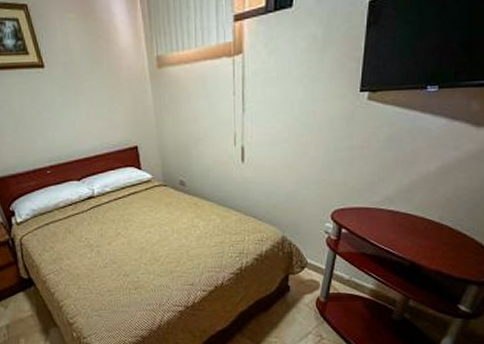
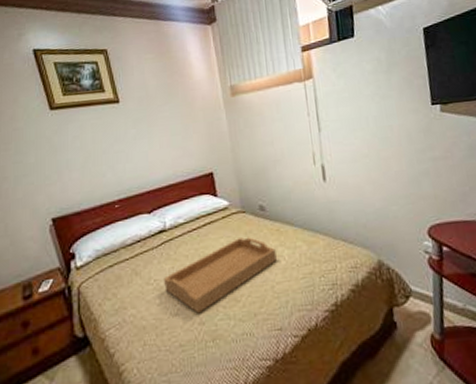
serving tray: none [92,208,193,268] -> present [163,237,277,314]

